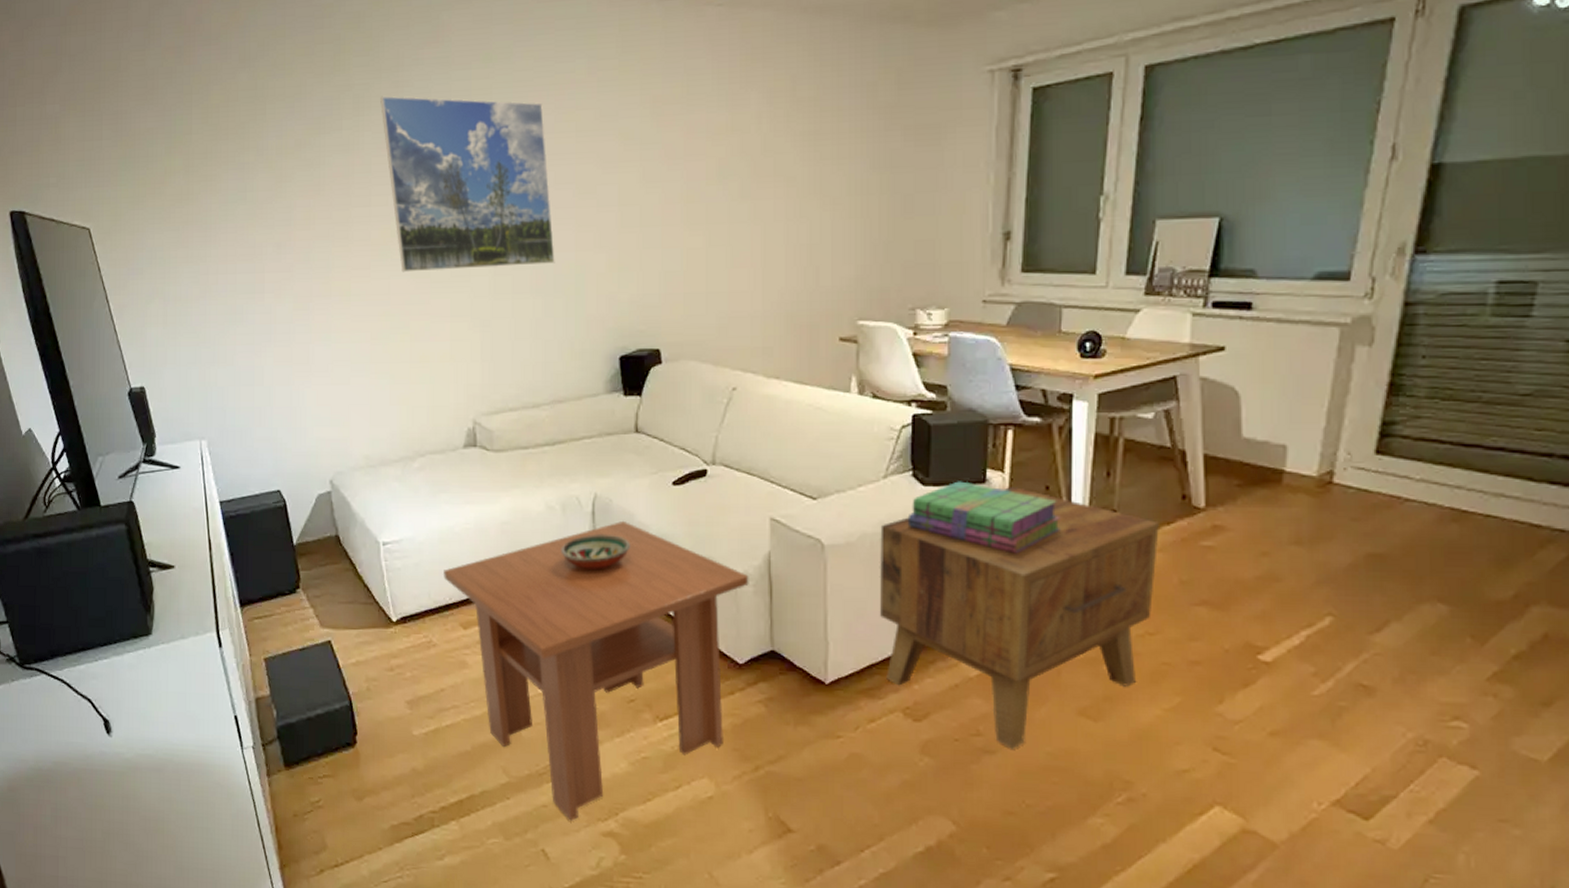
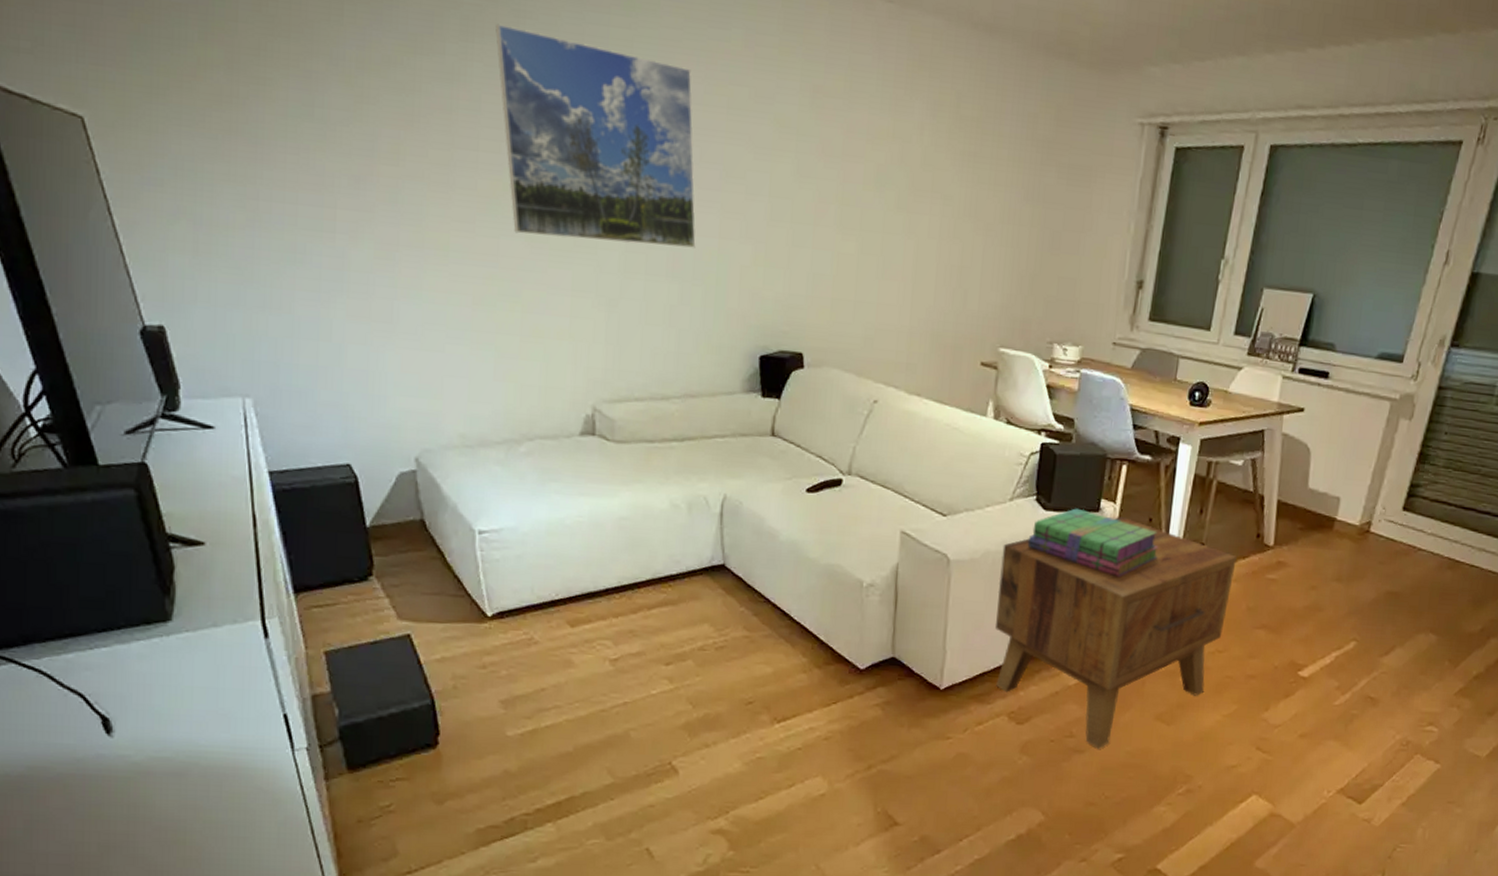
coffee table: present [444,520,749,821] -> none [550,524,876,820]
decorative bowl: present [561,535,631,569] -> none [684,536,759,572]

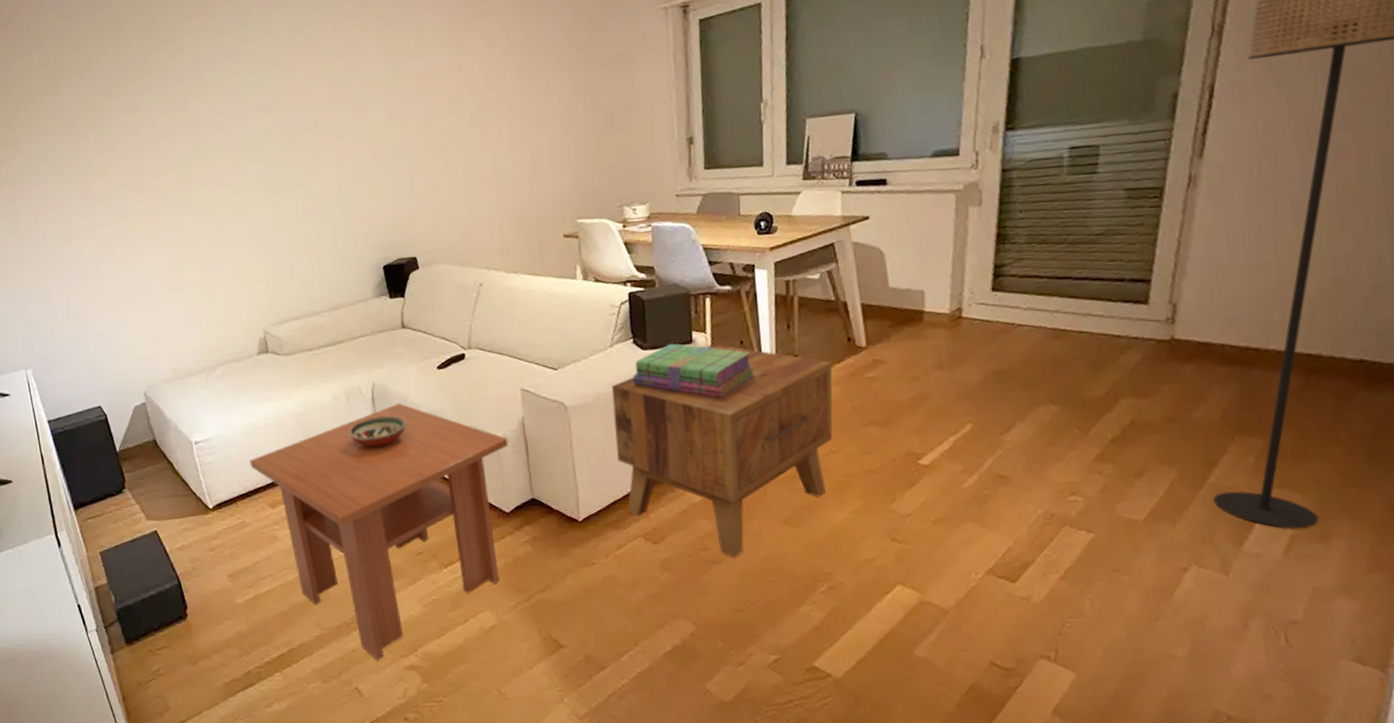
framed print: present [495,23,696,248] -> none [159,58,322,211]
coffee table: none [550,524,876,820] -> present [250,402,508,660]
decorative bowl: none [684,536,759,572] -> present [348,416,407,447]

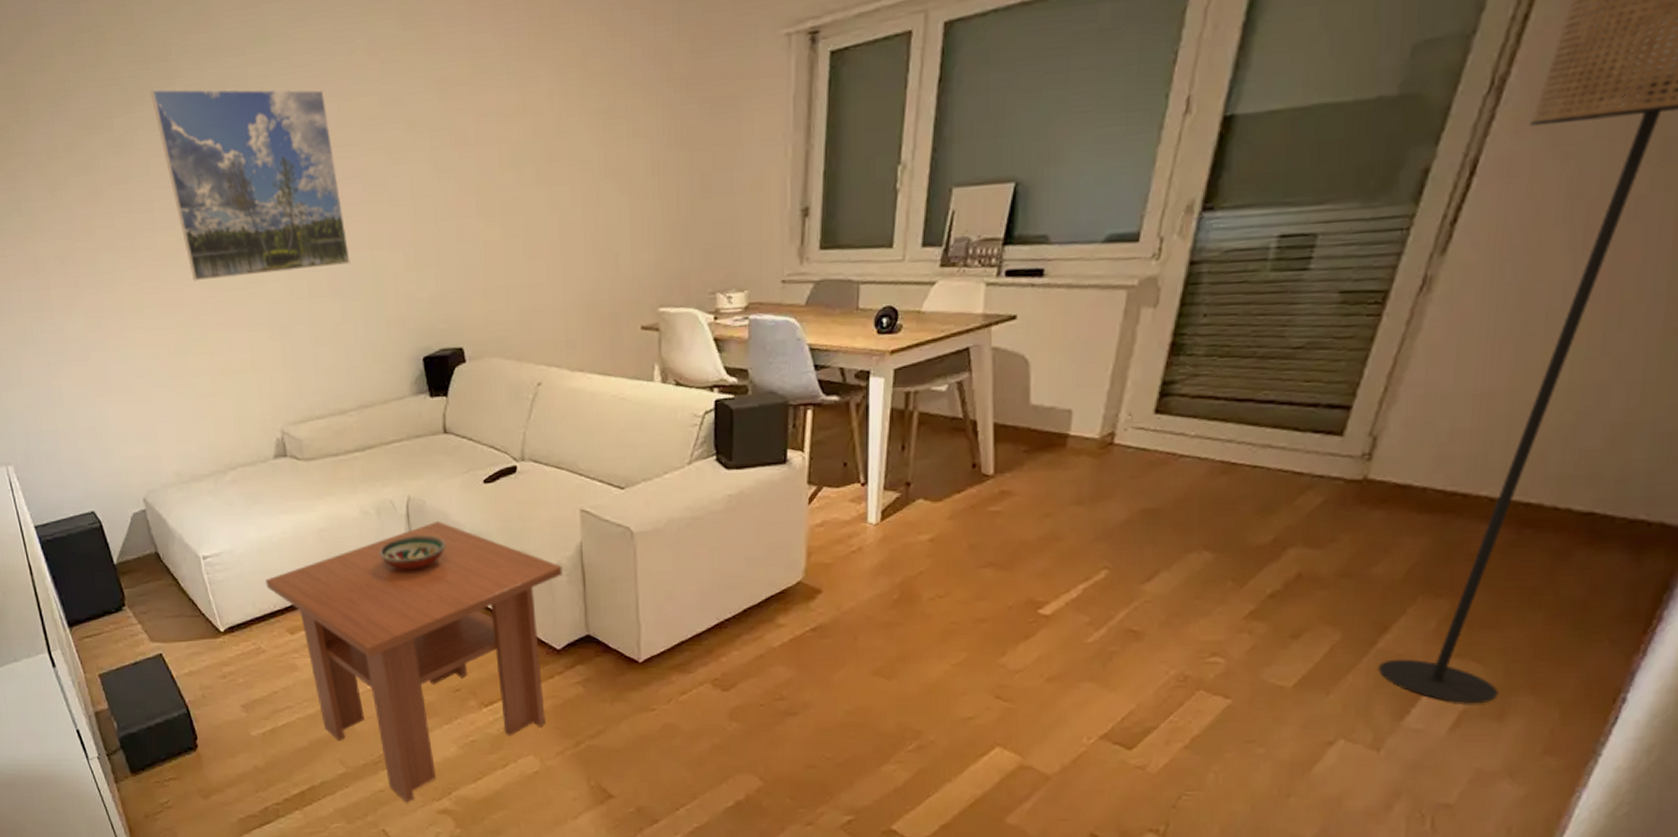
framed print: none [159,58,322,211] -> present [151,88,351,281]
side table: present [611,343,833,558] -> none [686,464,950,710]
stack of books: present [632,343,755,399] -> none [712,462,858,530]

